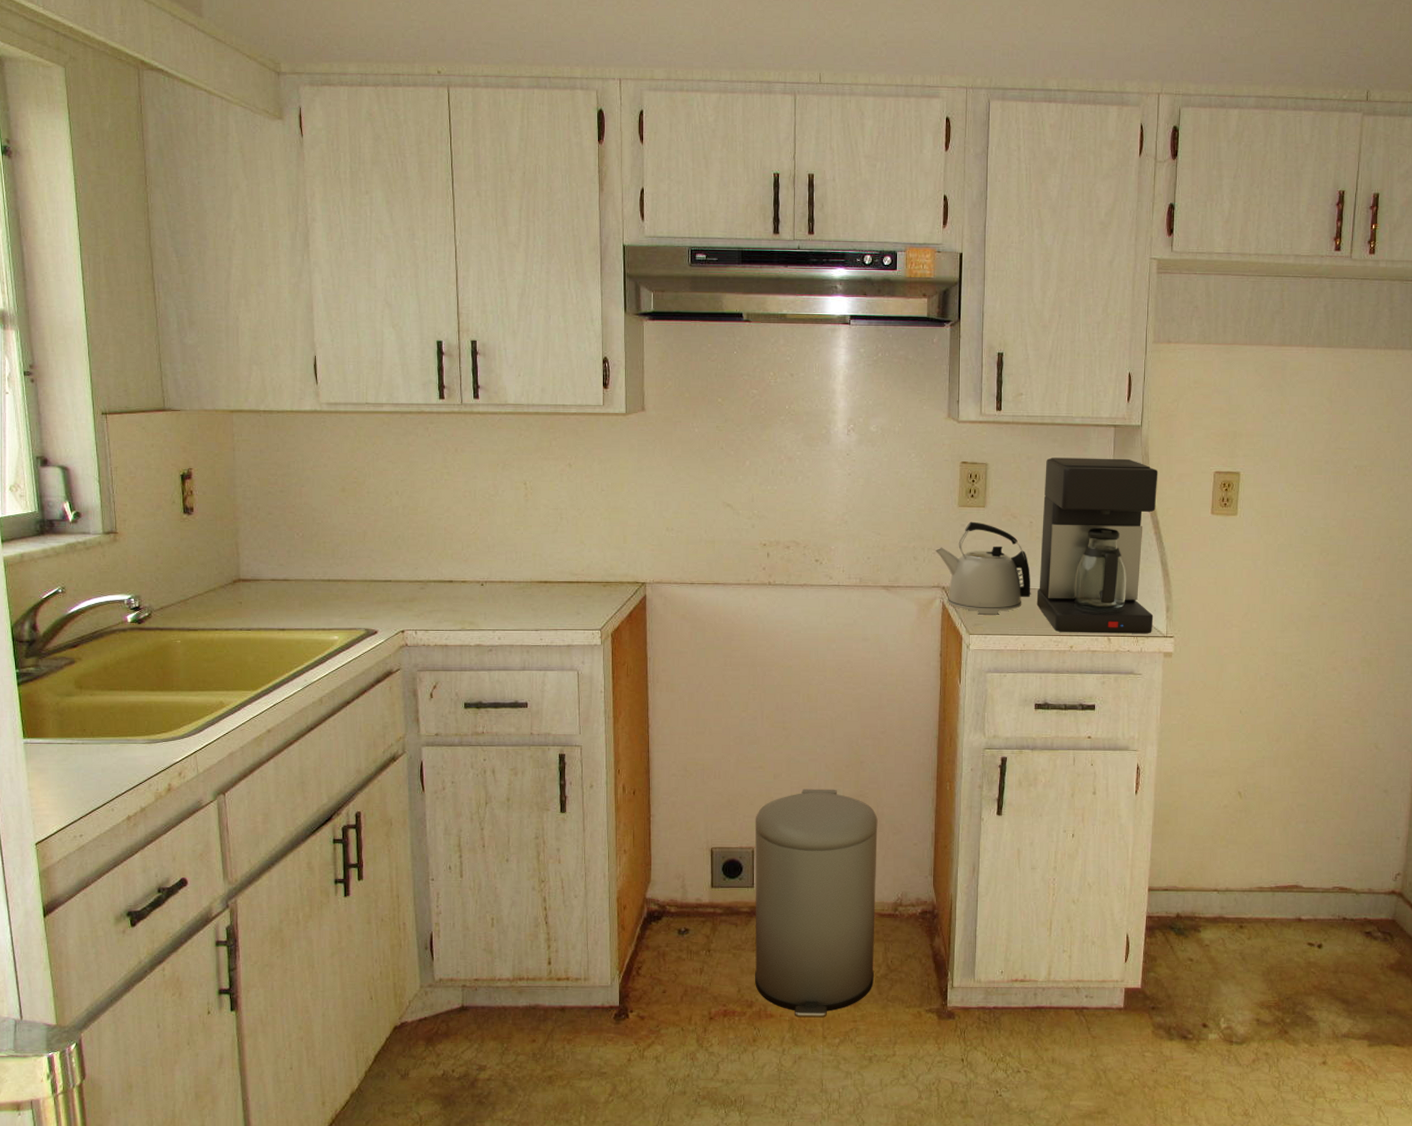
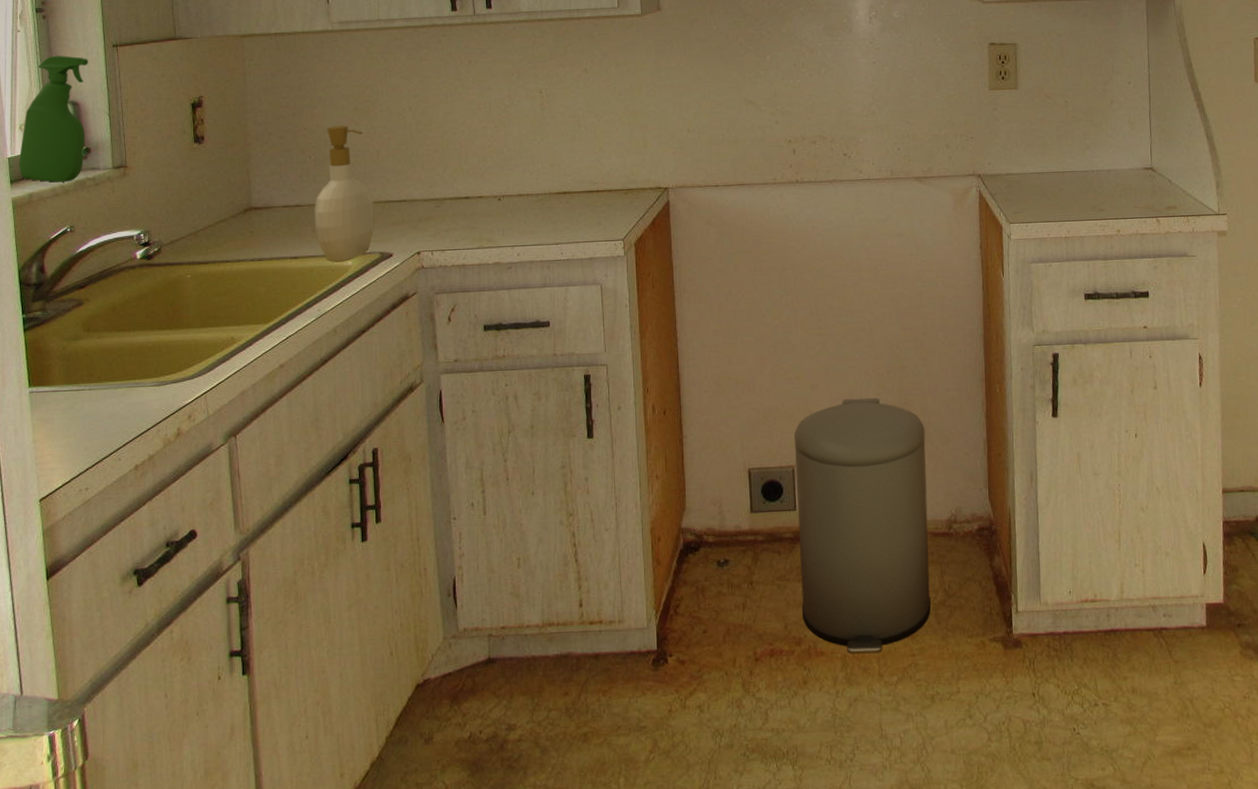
spray bottle: none [9,420,77,544] -> present [18,56,88,182]
soap bottle: none [301,505,361,636] -> present [314,126,375,263]
kettle: present [935,521,1031,615] -> none [968,104,1072,202]
coffee maker: present [1036,457,1158,634] -> none [1077,30,1203,216]

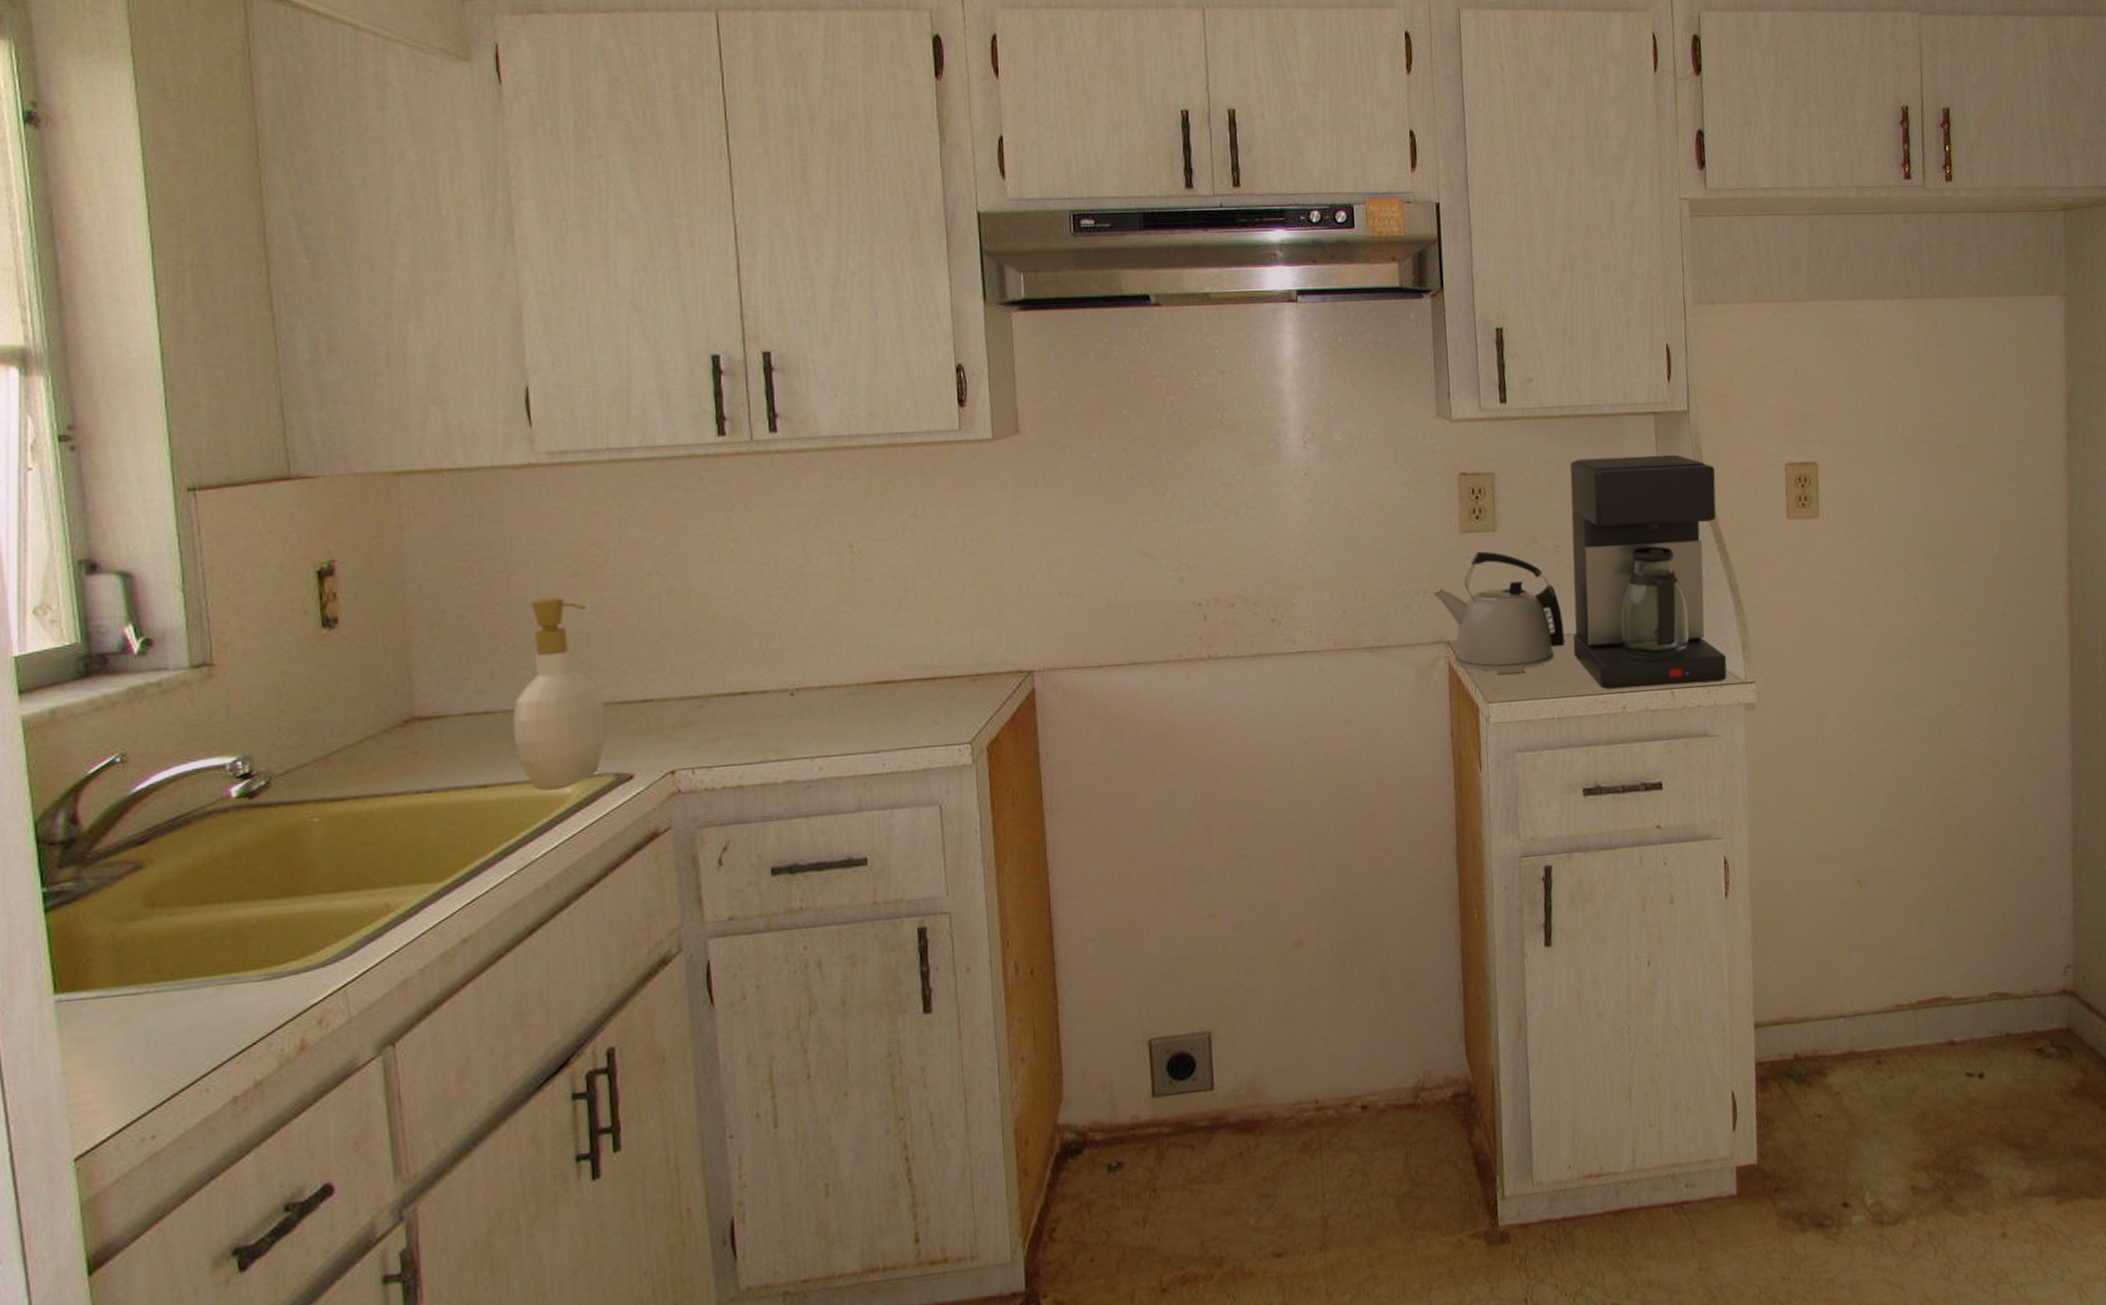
spray bottle: present [18,56,88,182] -> none [31,504,147,691]
pedal bin: present [793,397,931,654] -> none [1209,935,1394,1272]
kettle: none [968,104,1072,202] -> present [1434,551,1566,675]
coffee maker: none [1077,30,1203,216] -> present [1570,454,1727,690]

